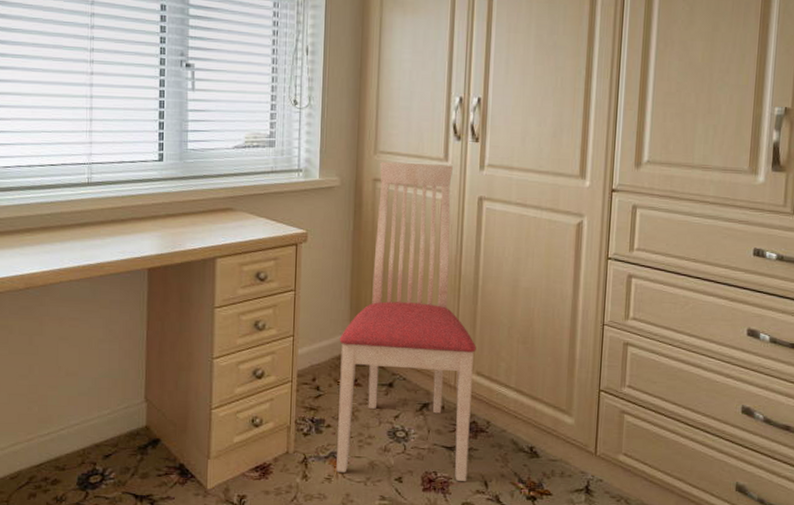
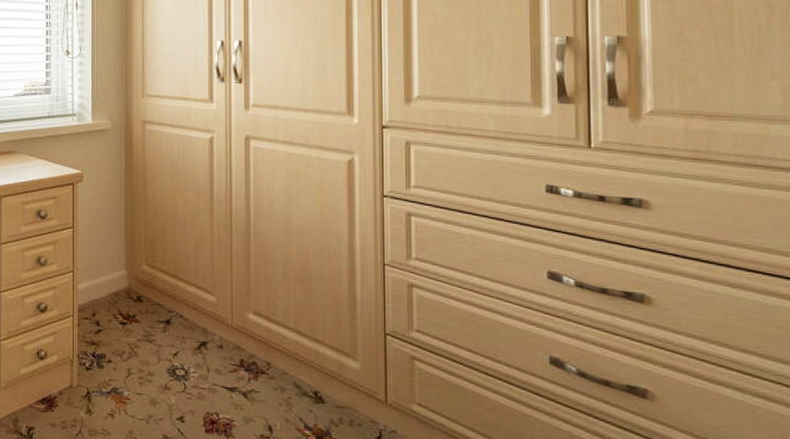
chair: present [336,162,476,481] -> none [116,105,252,425]

